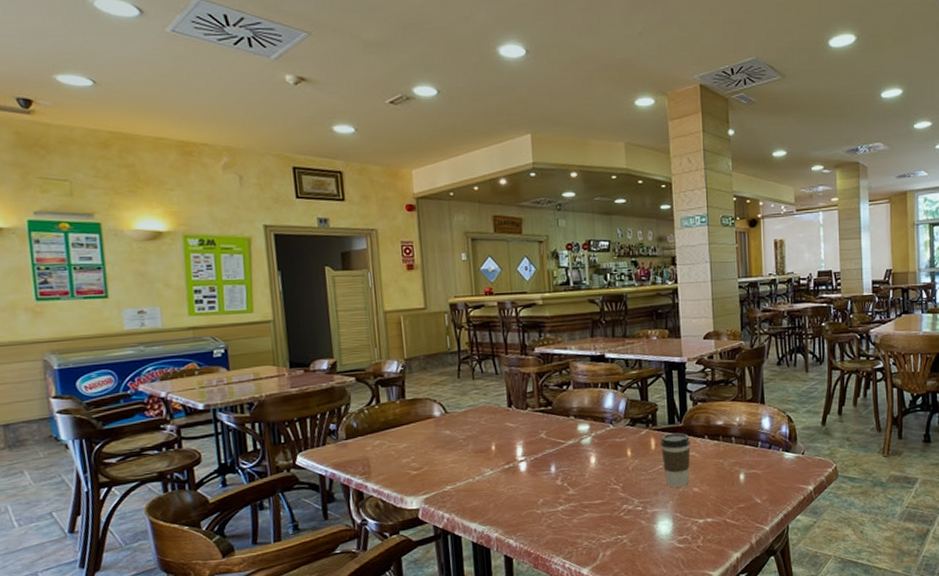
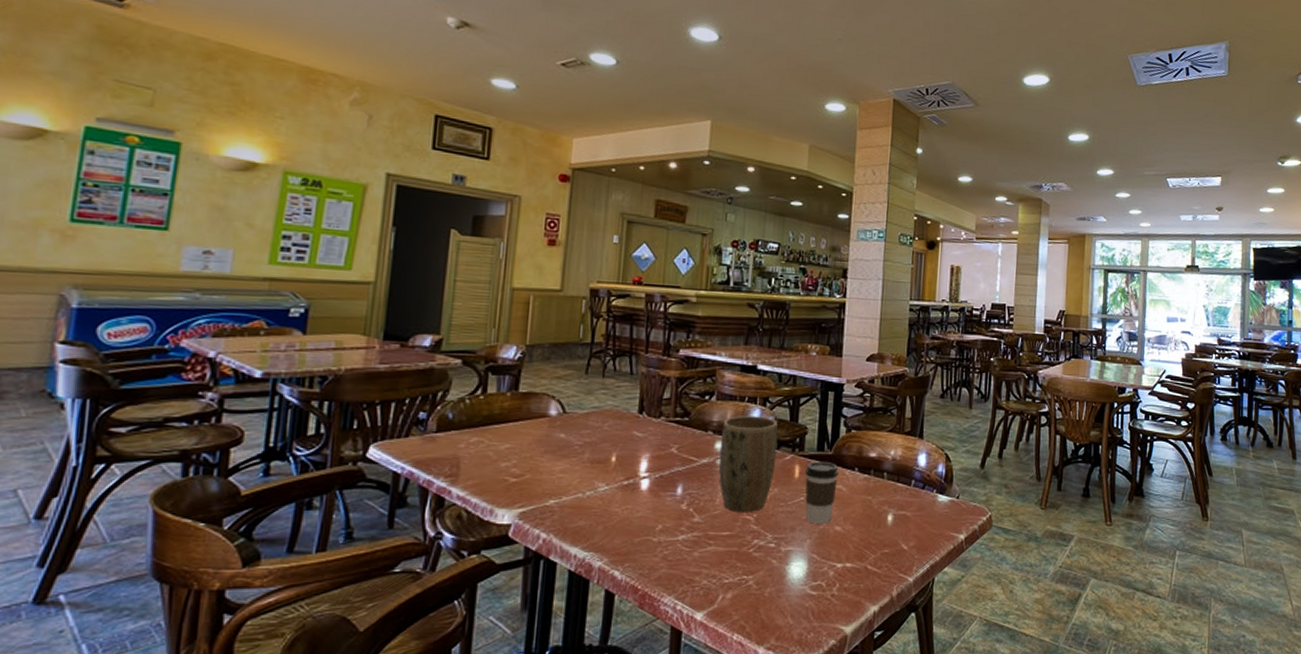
plant pot: none [581,399,634,483] -> present [718,416,779,512]

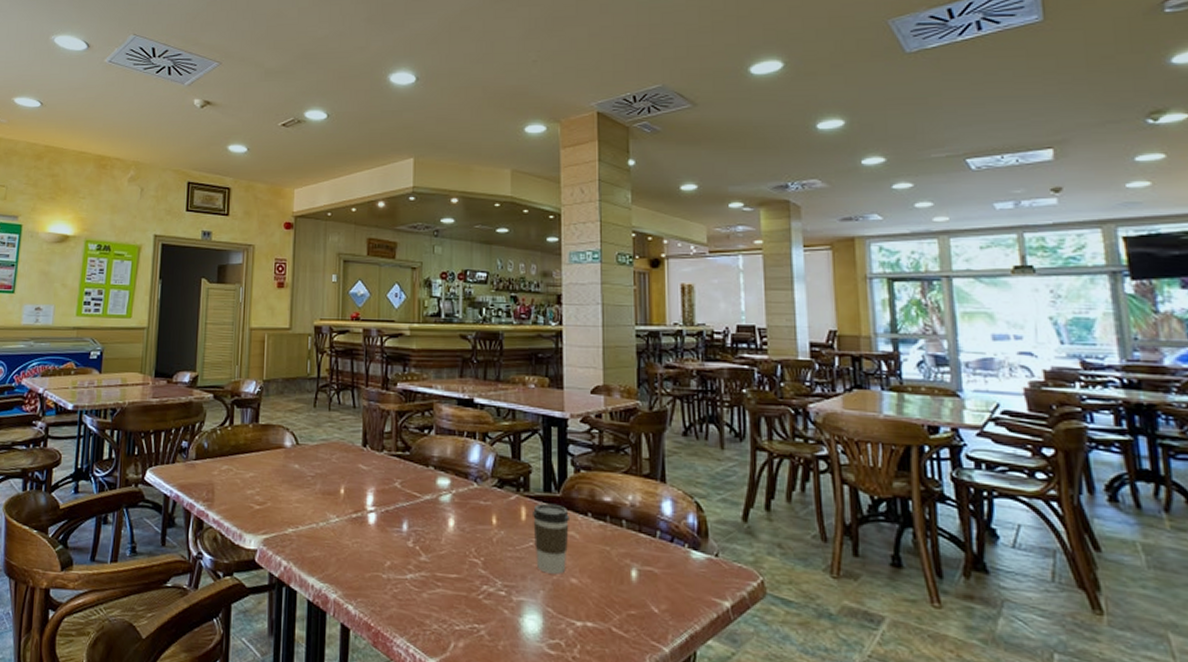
plant pot: present [718,416,779,512] -> none [441,451,501,555]

